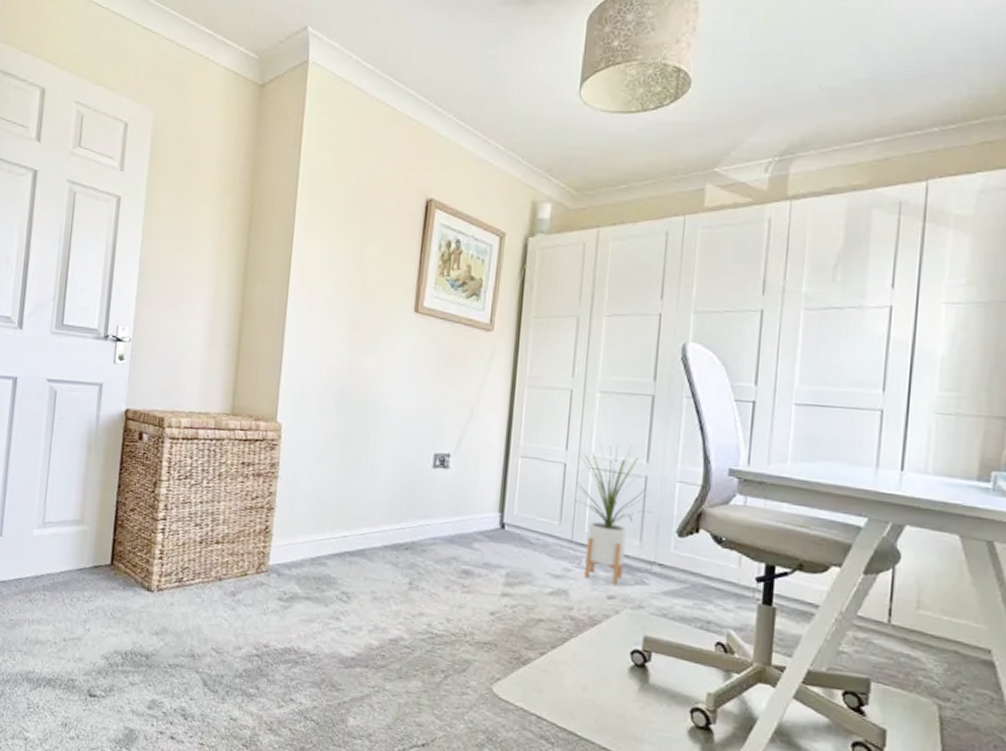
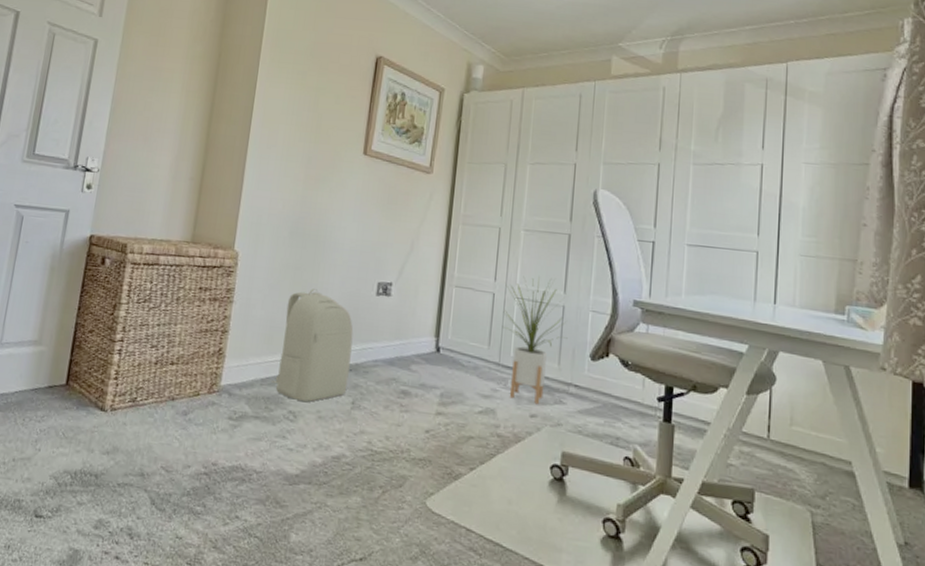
backpack: none [321,462,409,583] -> present [270,289,354,402]

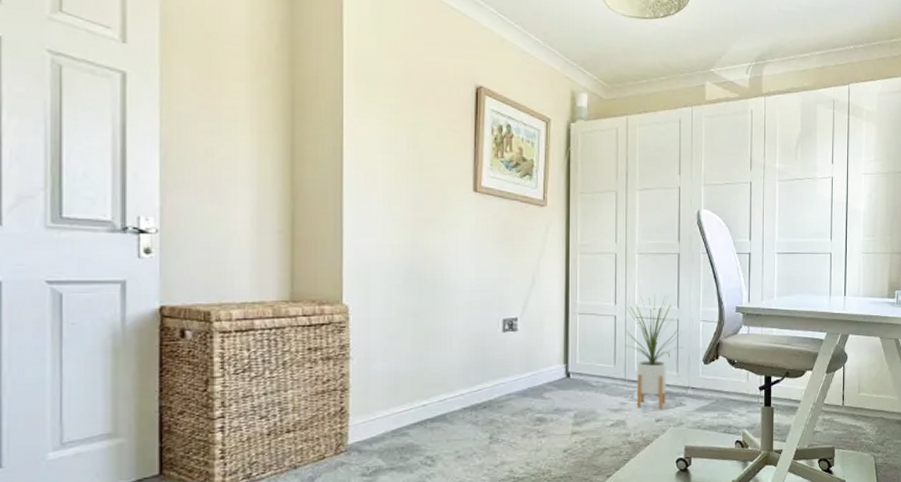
backpack: present [270,289,354,402] -> none [402,334,483,446]

